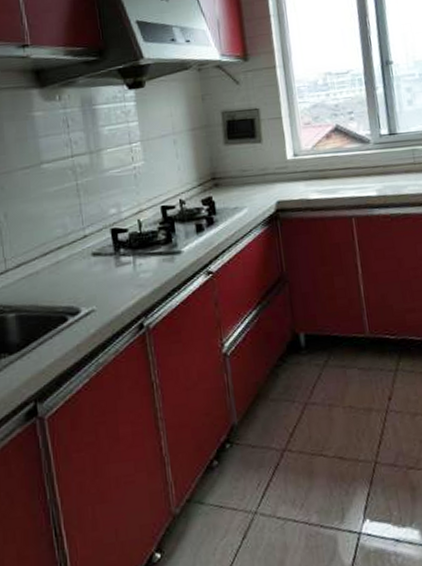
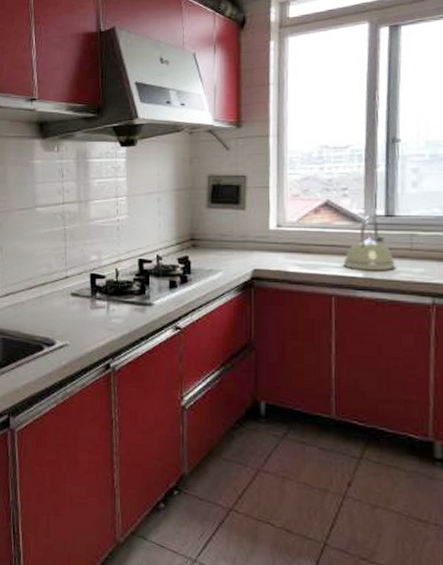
kettle: none [358,135,404,189] -> present [344,215,396,271]

